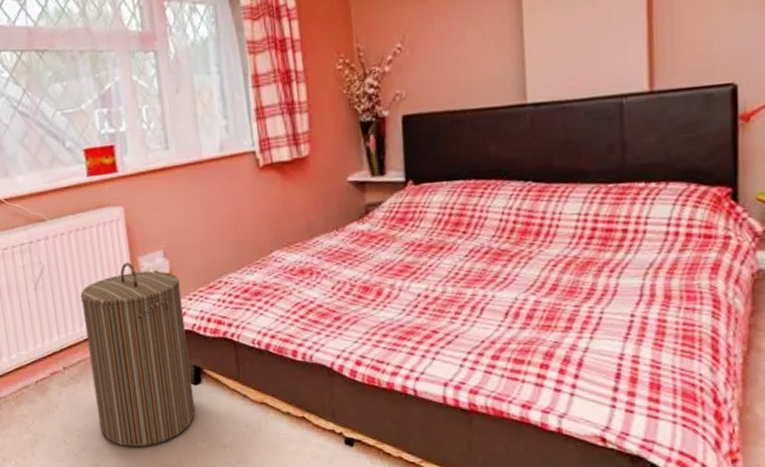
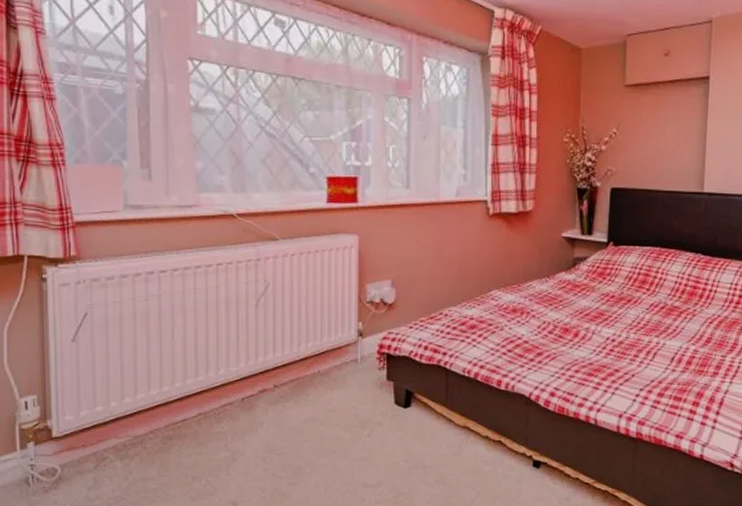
laundry hamper: present [80,262,196,447] -> none [303,288,403,466]

